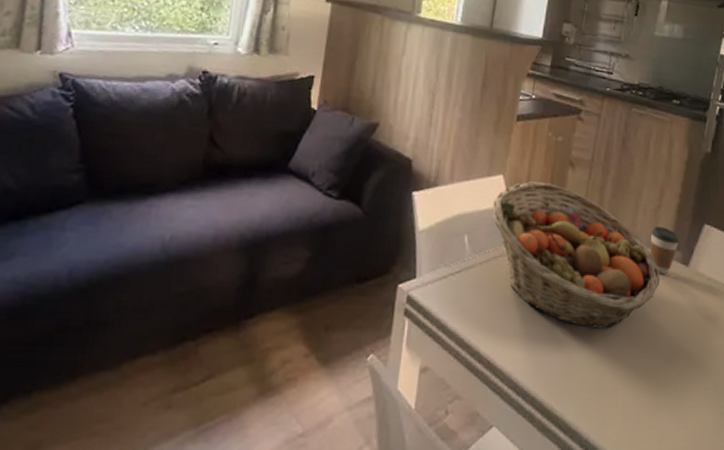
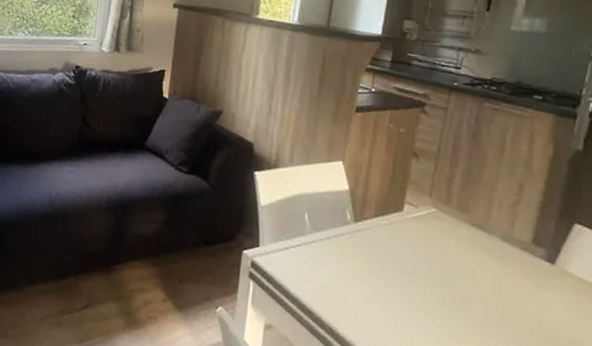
fruit basket: present [492,181,660,329] -> none [332,169,519,315]
coffee cup: present [650,226,679,274] -> none [507,221,543,270]

